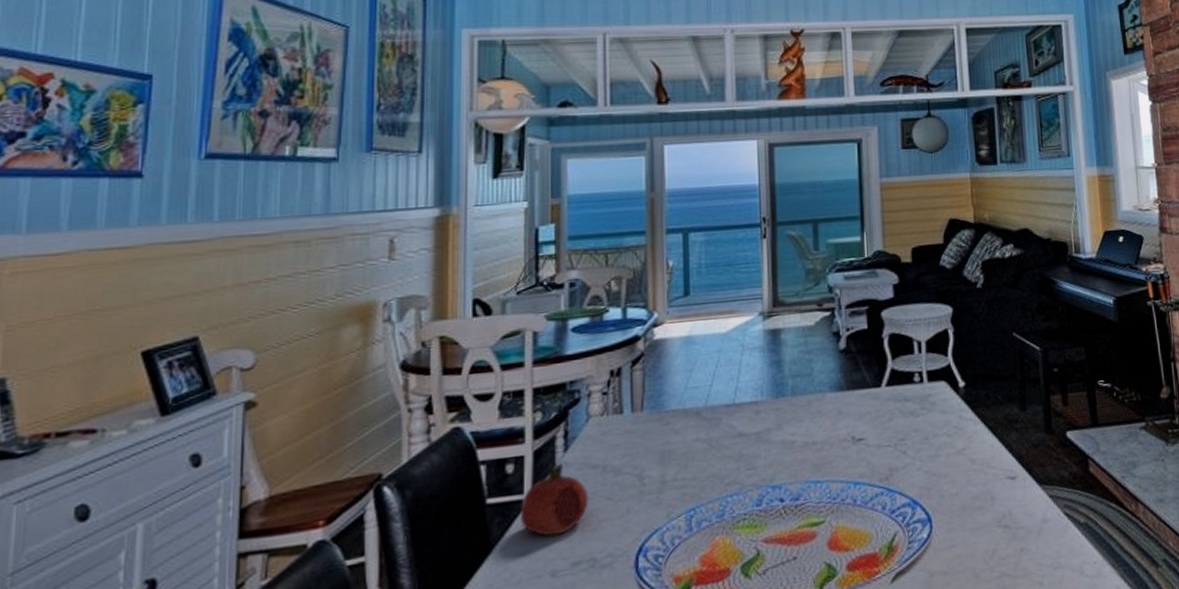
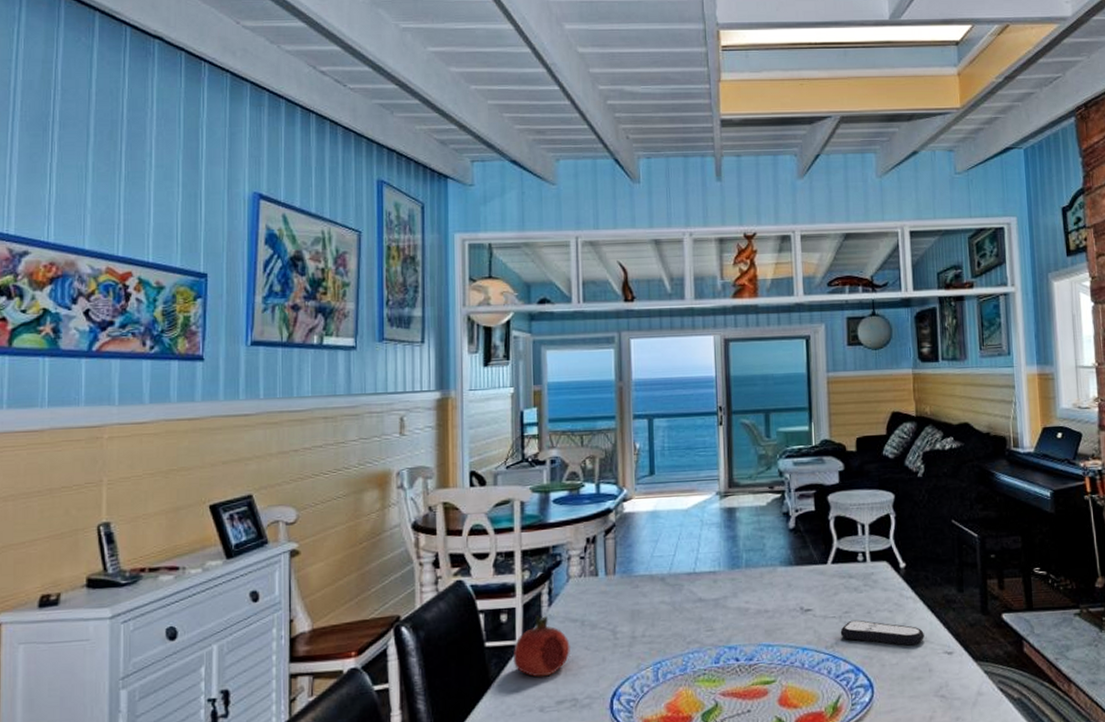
remote control: none [895,447,986,474] -> present [840,620,924,646]

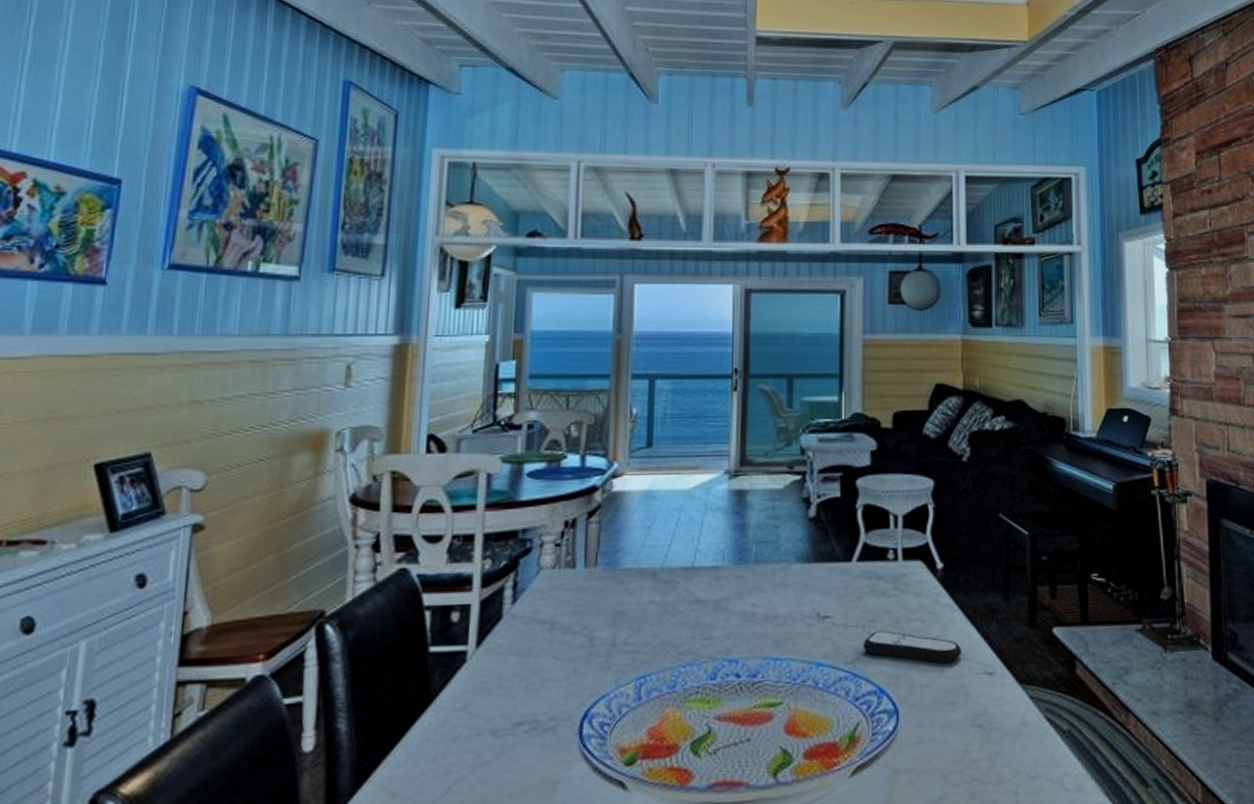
fruit: present [514,615,570,678] -> none [463,615,535,692]

